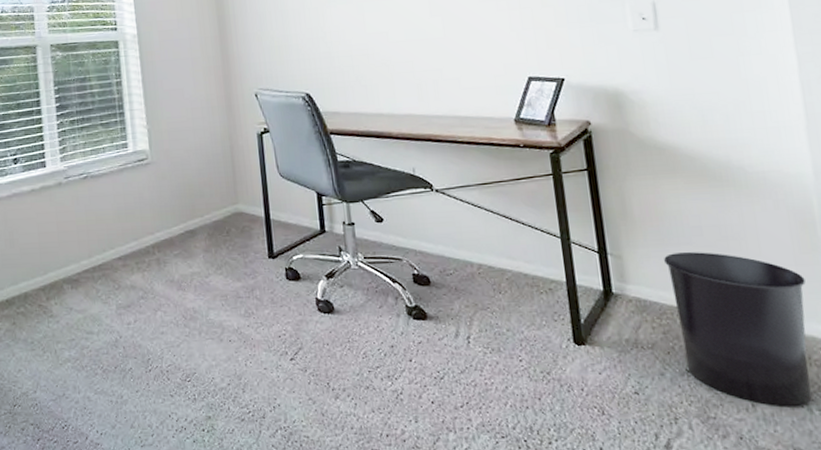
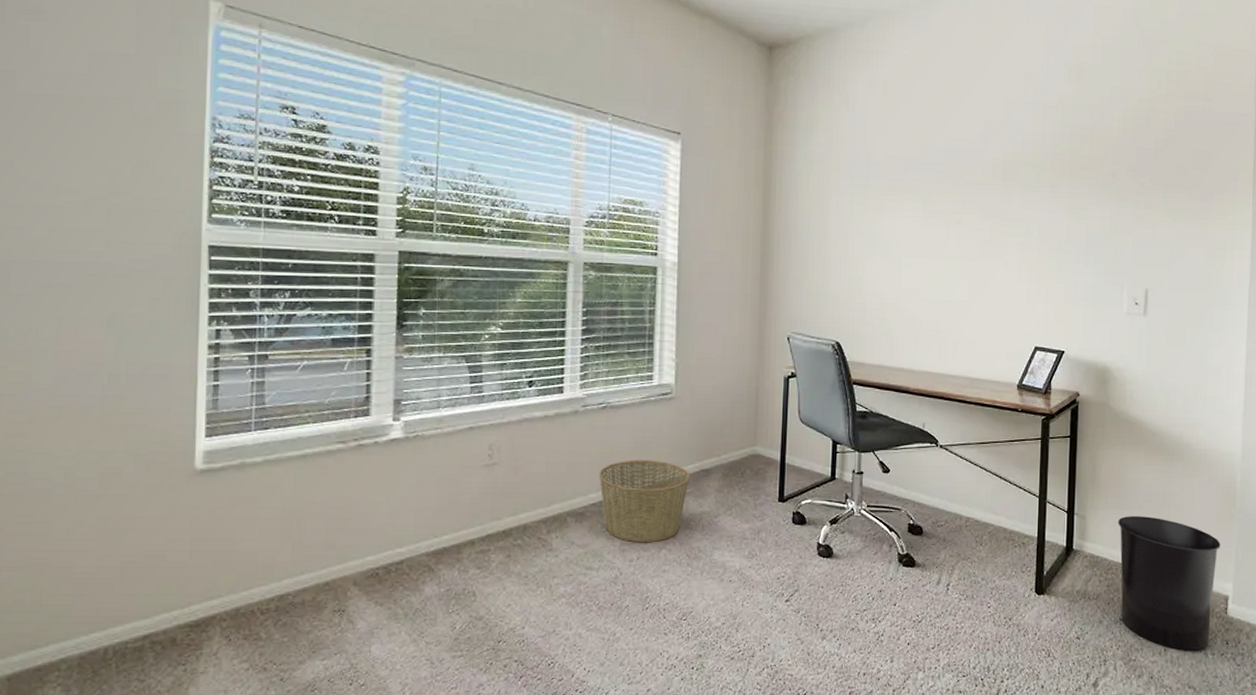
basket: none [87,224,176,306] -> present [598,460,690,543]

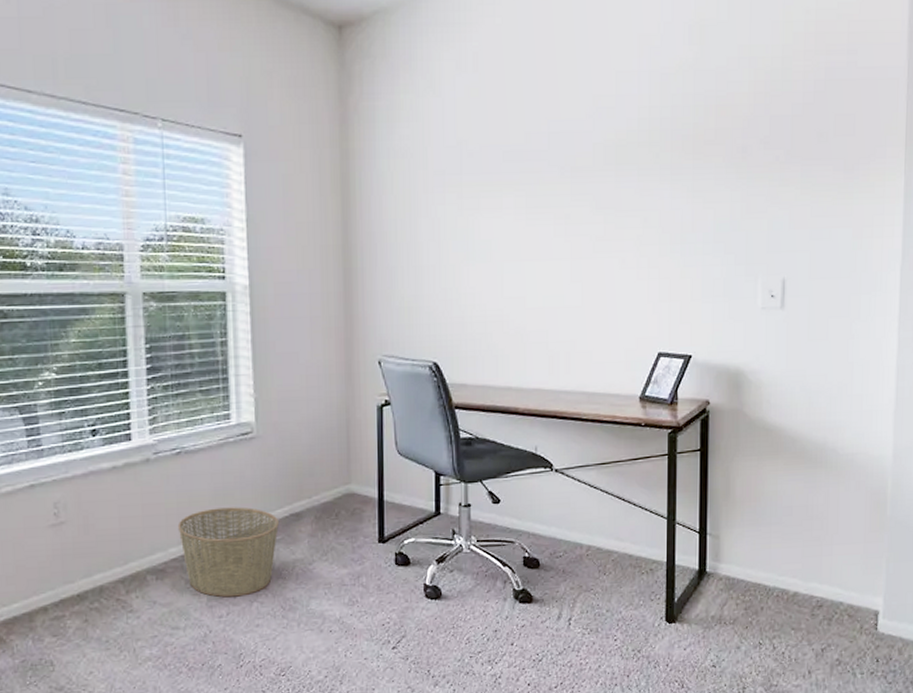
waste bin: present [1118,516,1220,651] -> none [756,531,870,672]

